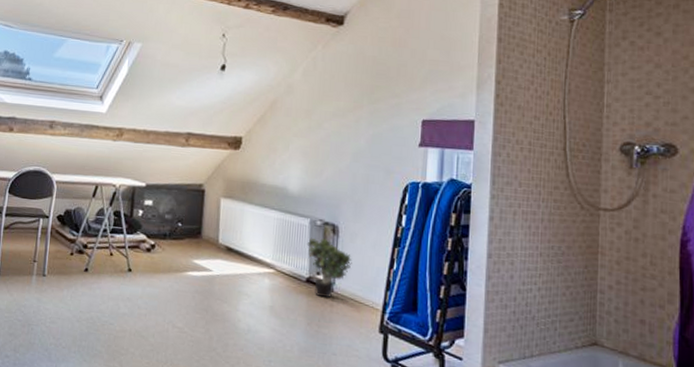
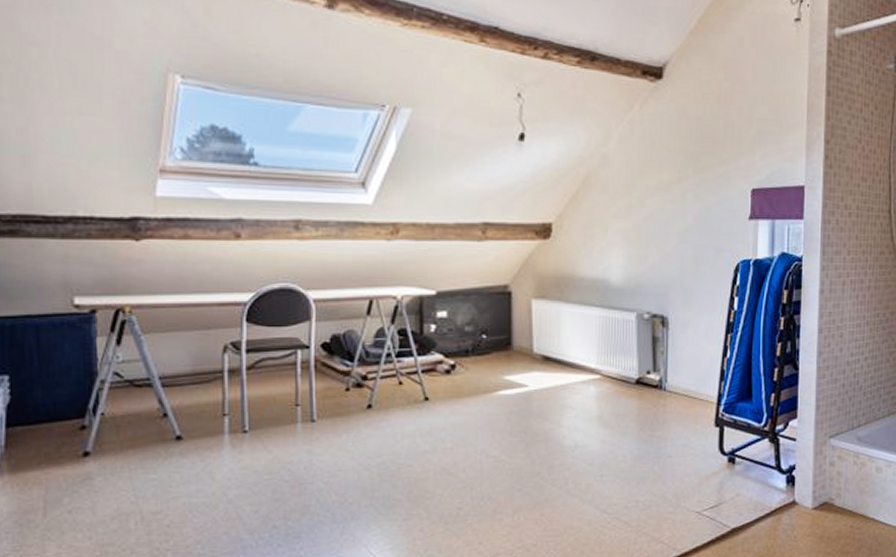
potted plant: present [307,237,352,298] -> none [634,333,684,399]

